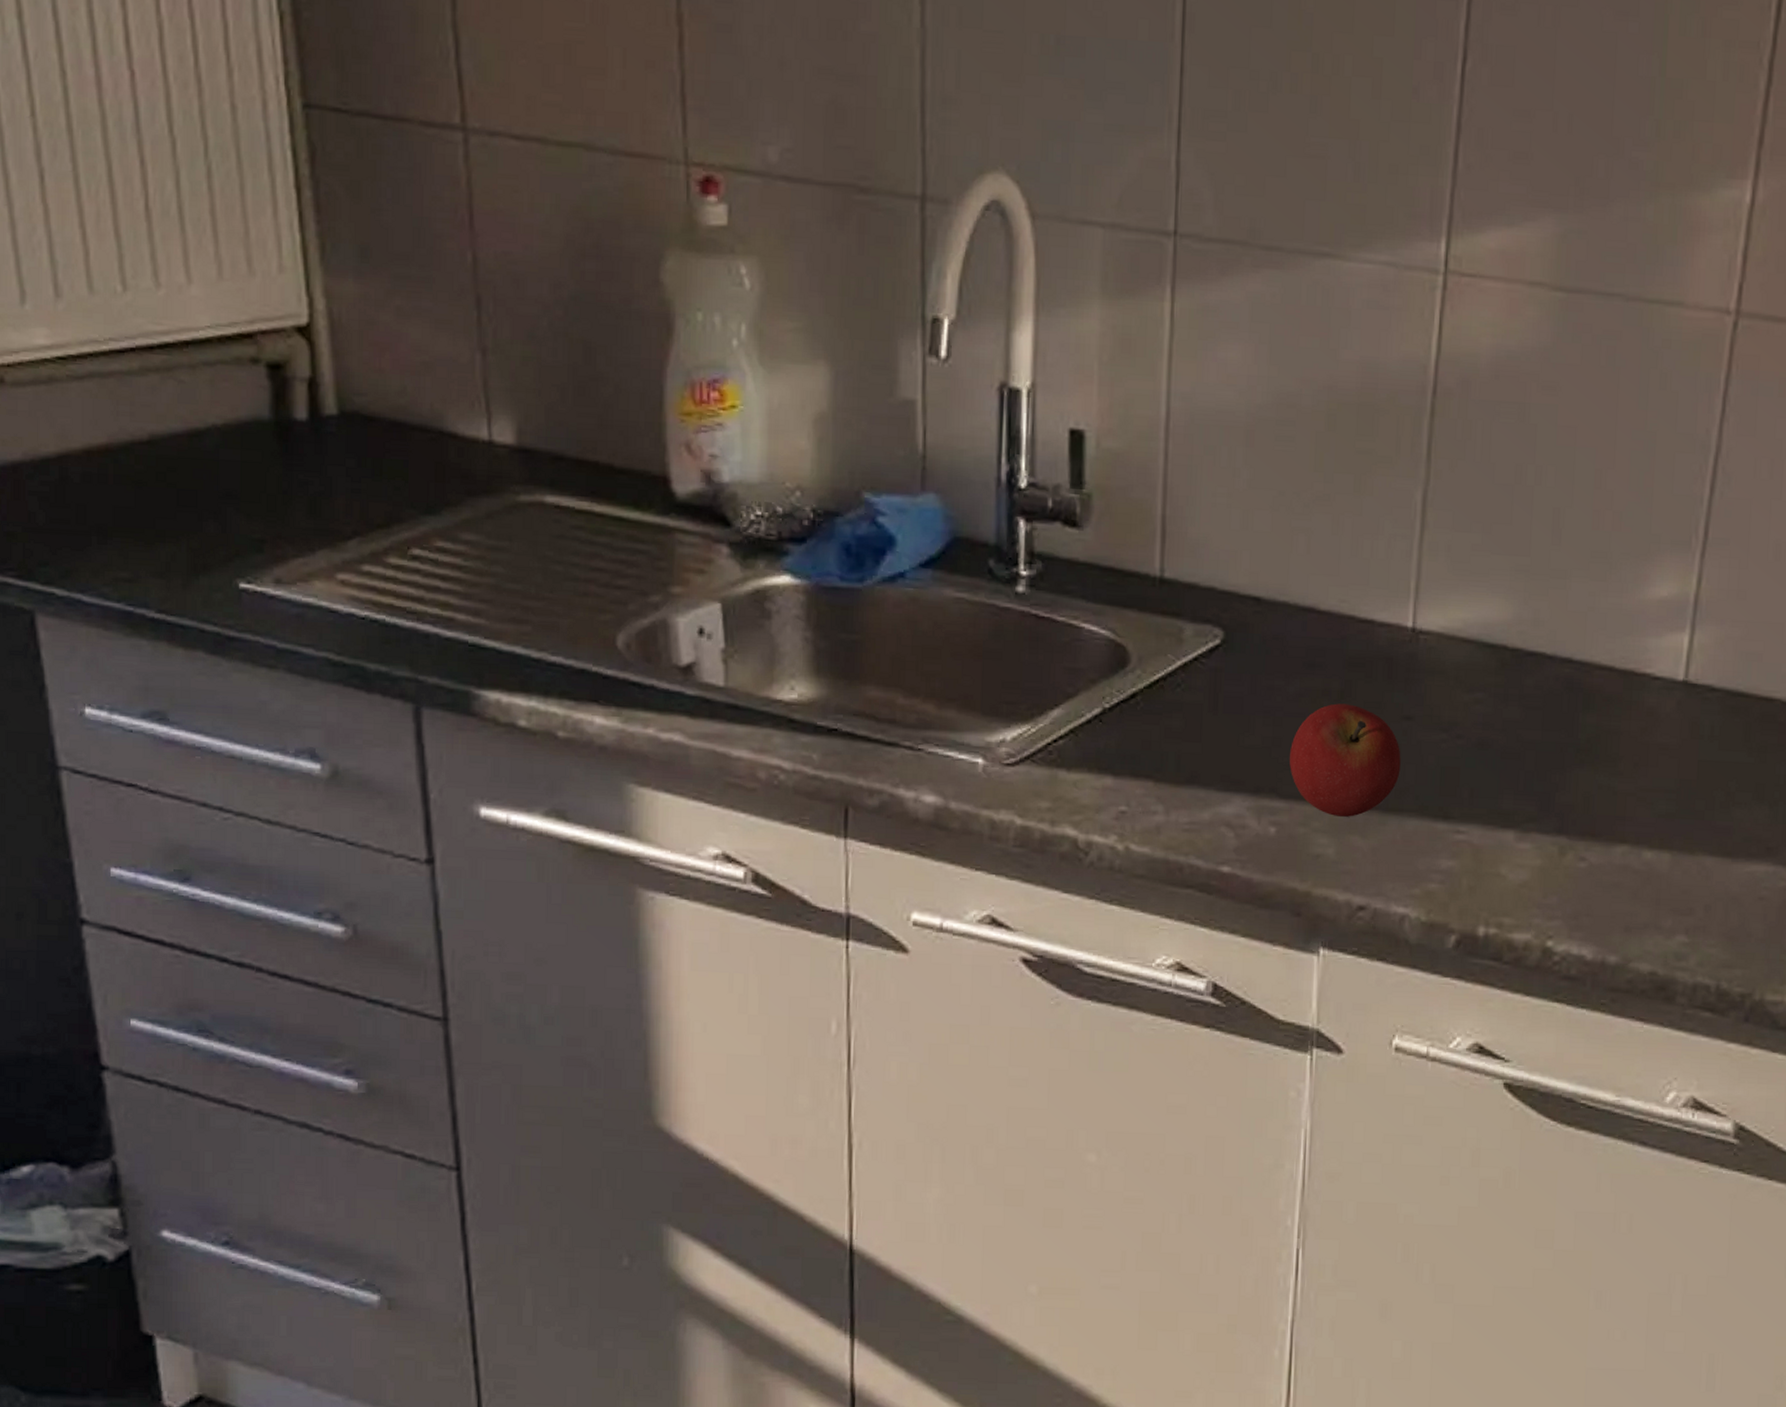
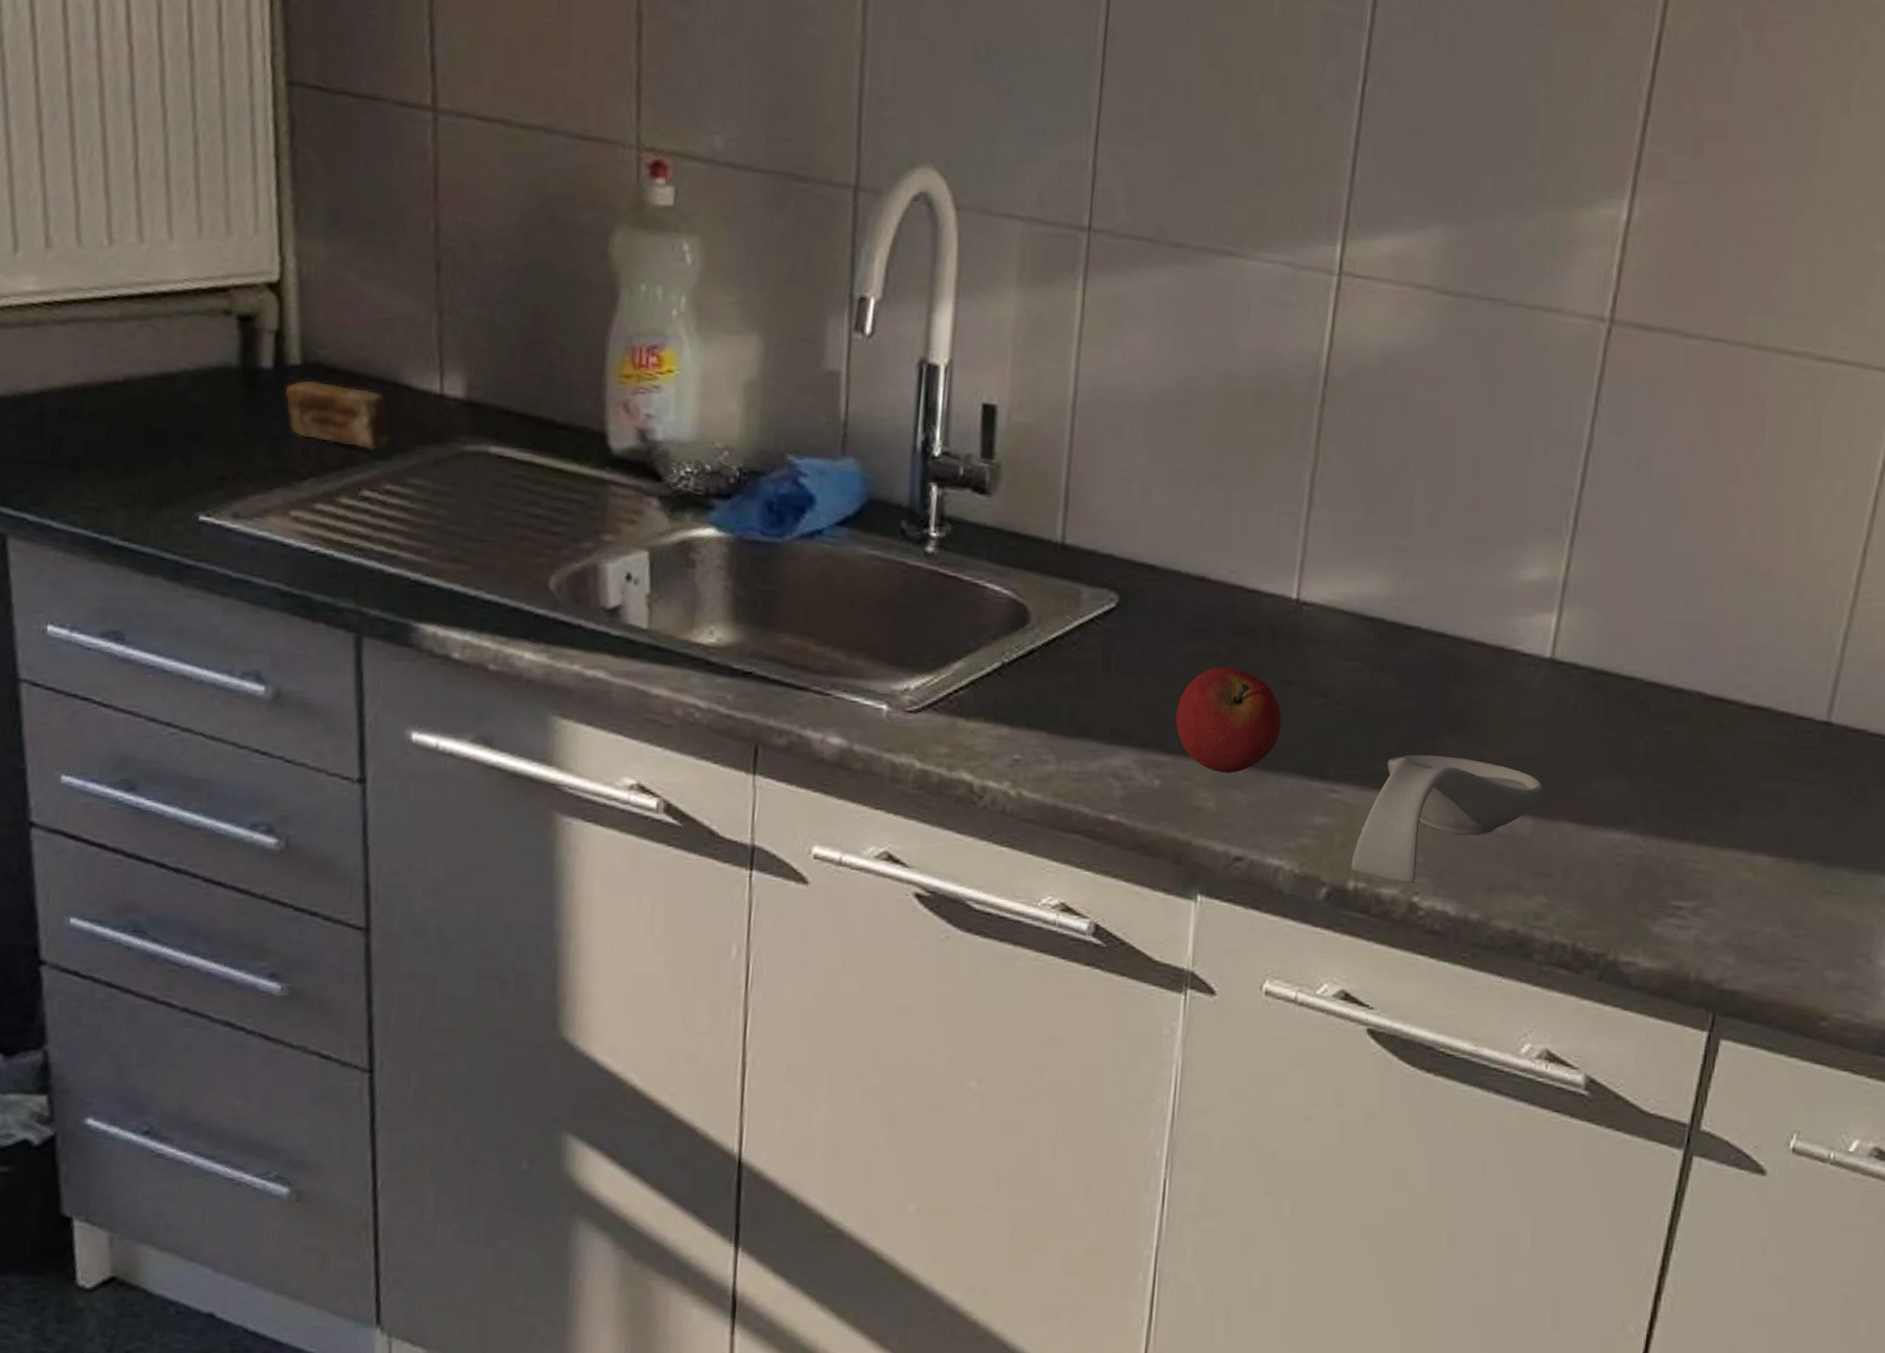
soap bar: none [322,431,438,505] -> present [285,379,391,451]
spoon rest: none [1480,789,1681,927] -> present [1351,754,1544,884]

